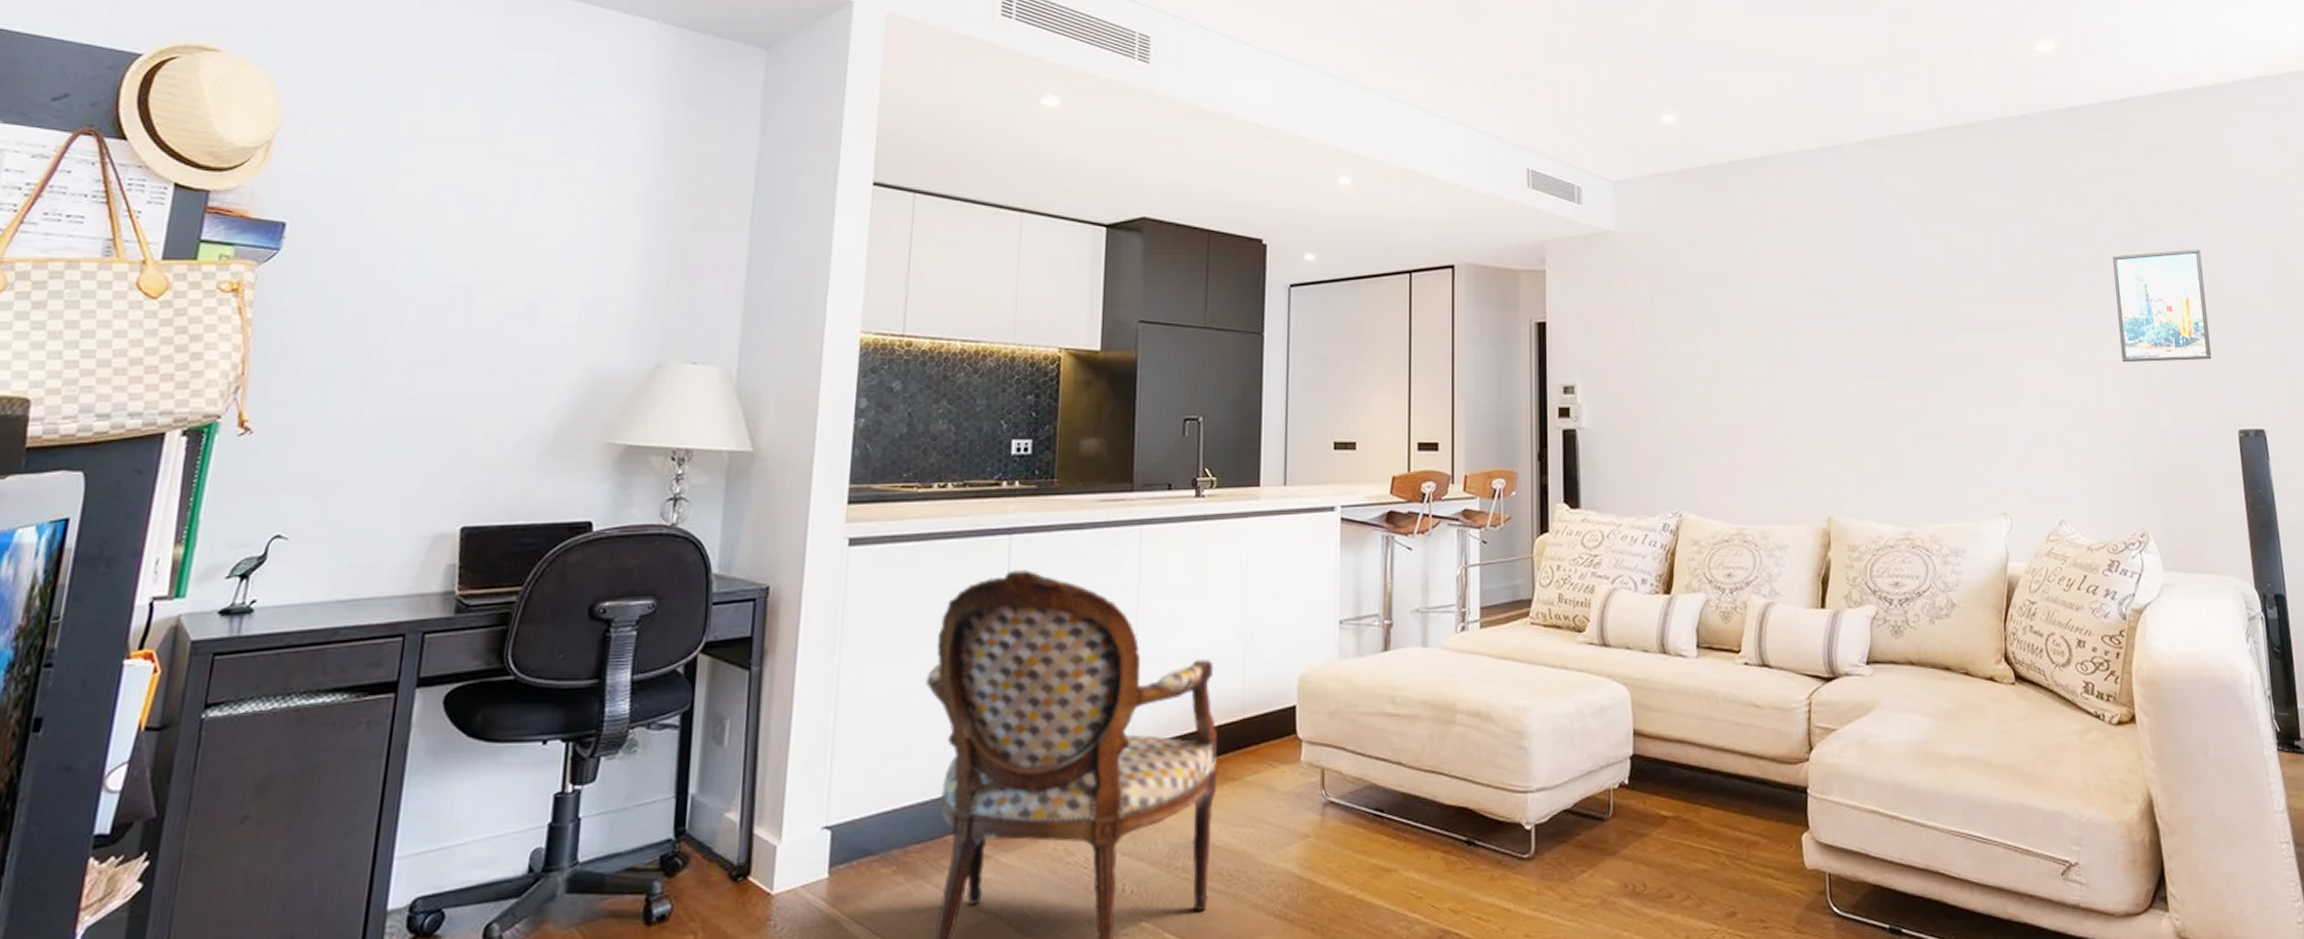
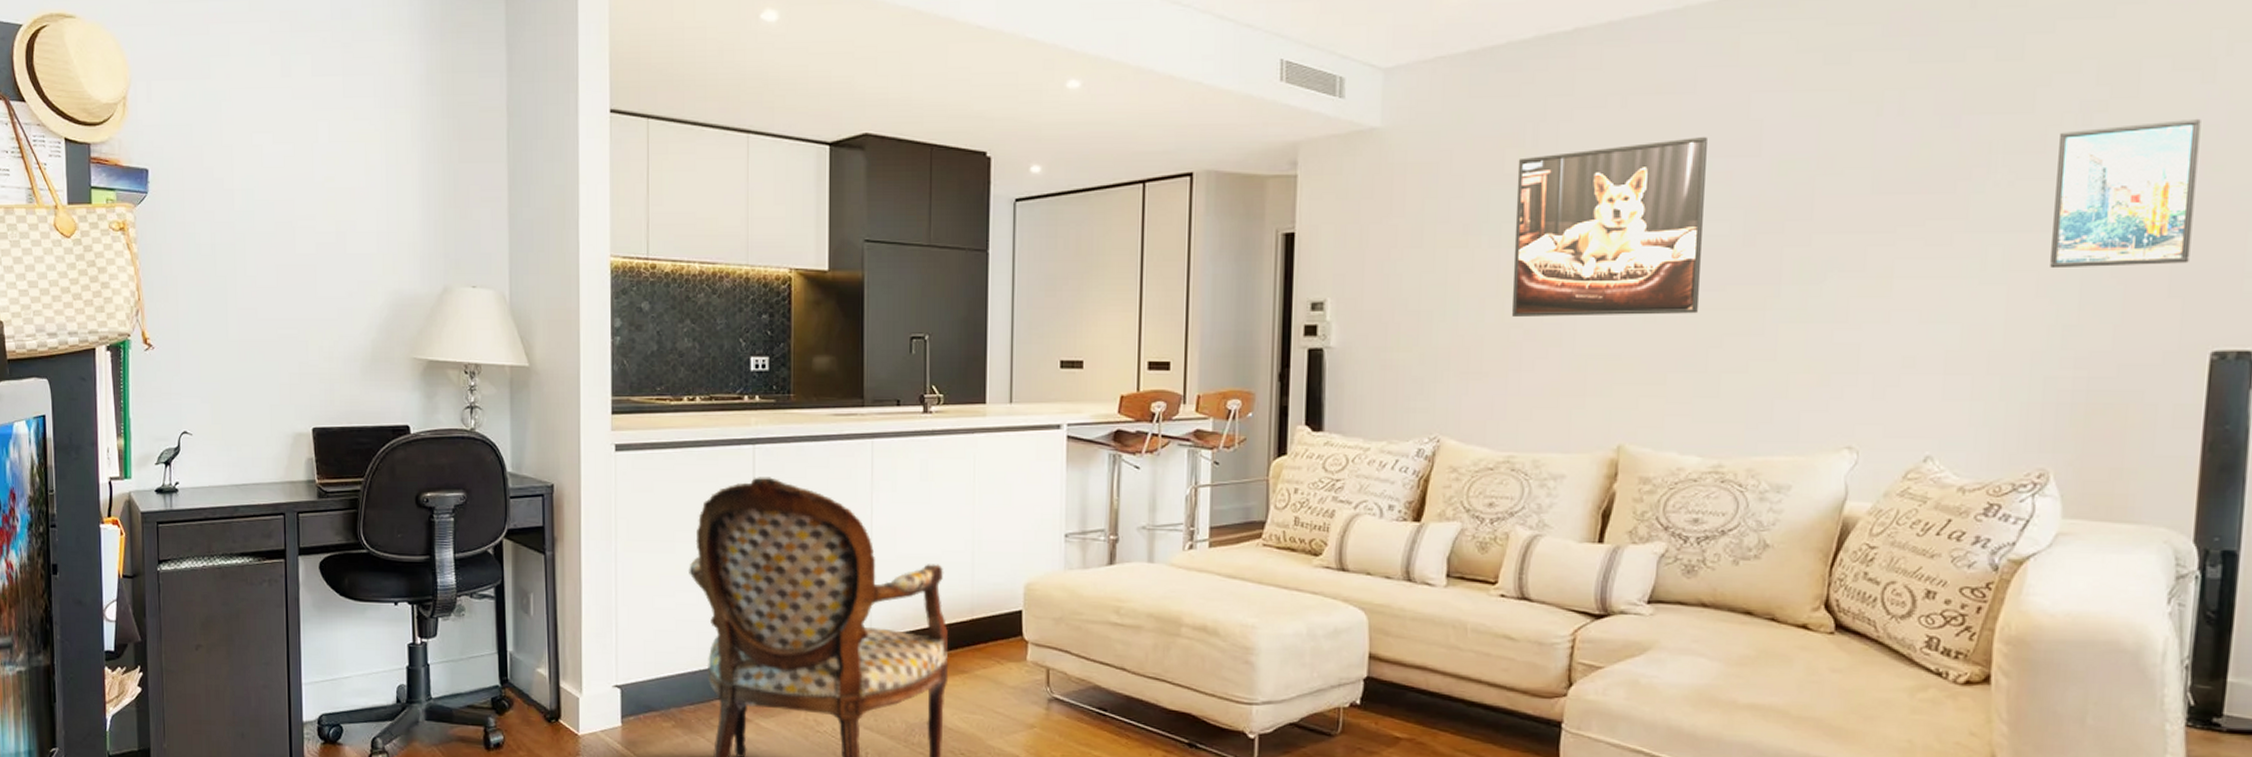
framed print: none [1726,249,1878,400] -> present [1512,137,1707,317]

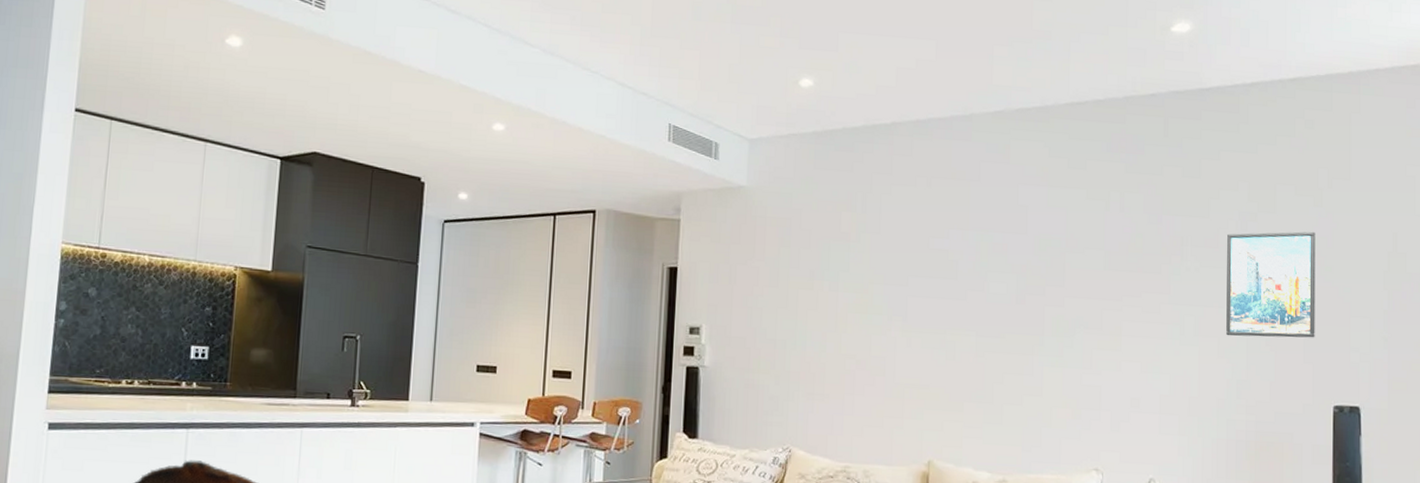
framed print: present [1512,137,1707,317] -> none [847,215,989,355]

